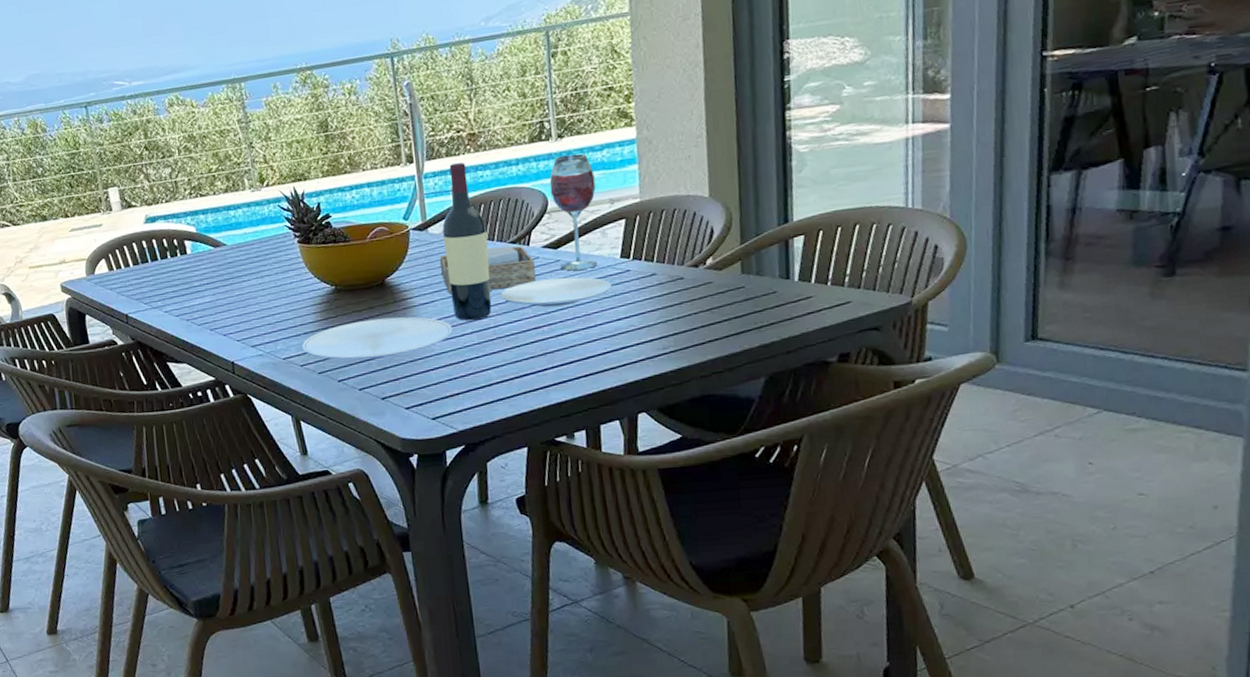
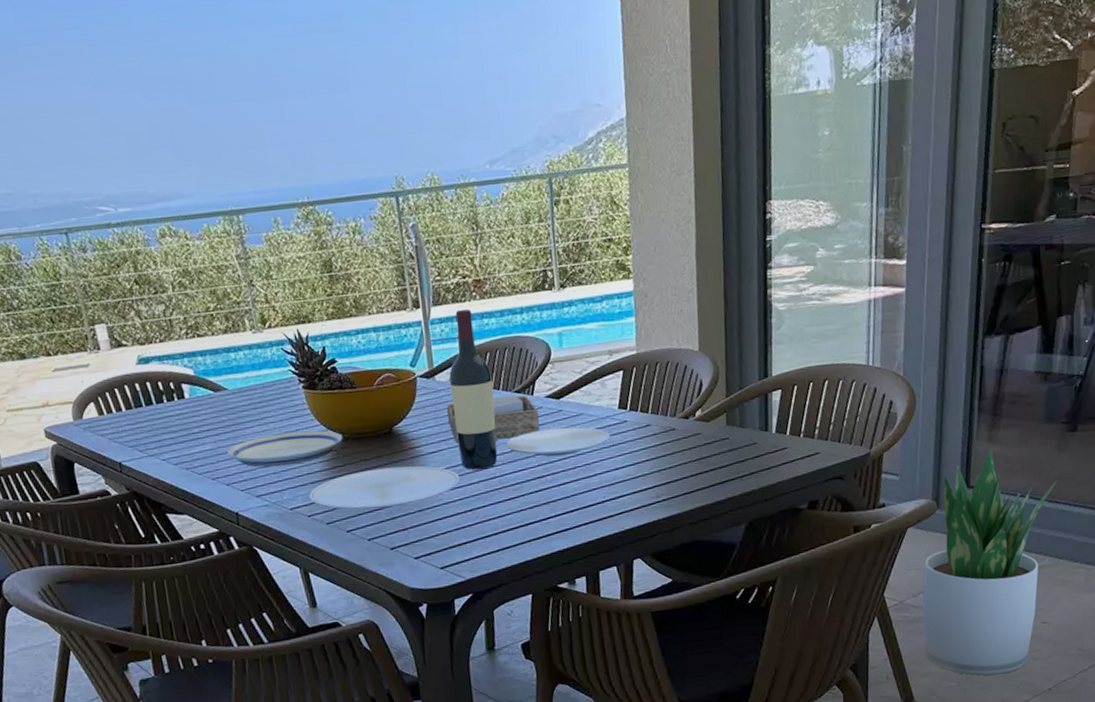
plate: none [225,282,336,319] -> present [228,430,343,468]
wineglass: present [549,153,597,271] -> none [552,304,597,421]
planter: none [982,295,1151,553] -> present [923,448,1057,676]

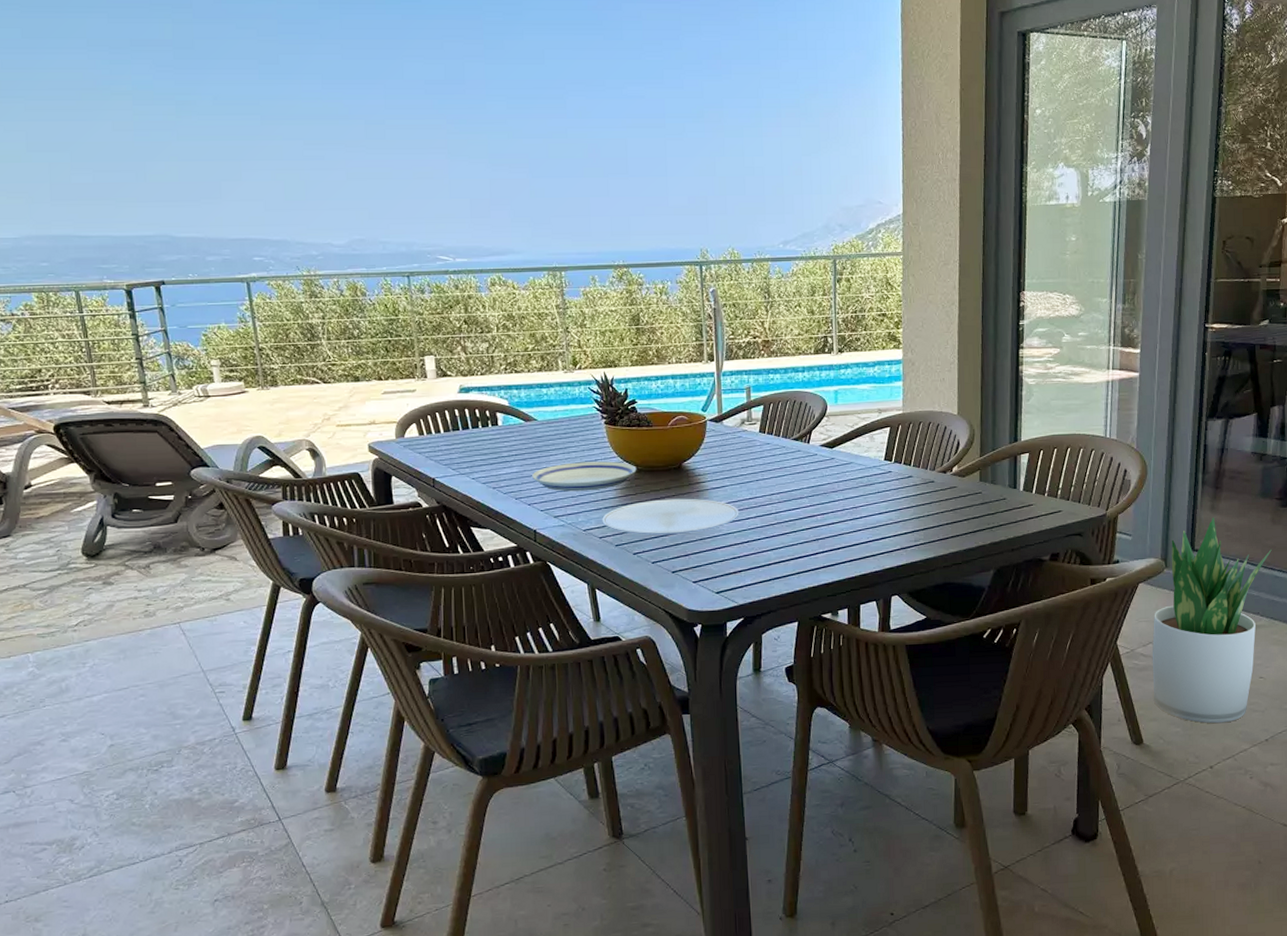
napkin holder: present [446,395,540,444] -> none [731,442,813,482]
wine bottle: present [449,308,498,470] -> none [736,364,775,505]
plate: present [506,427,610,457] -> none [783,473,876,499]

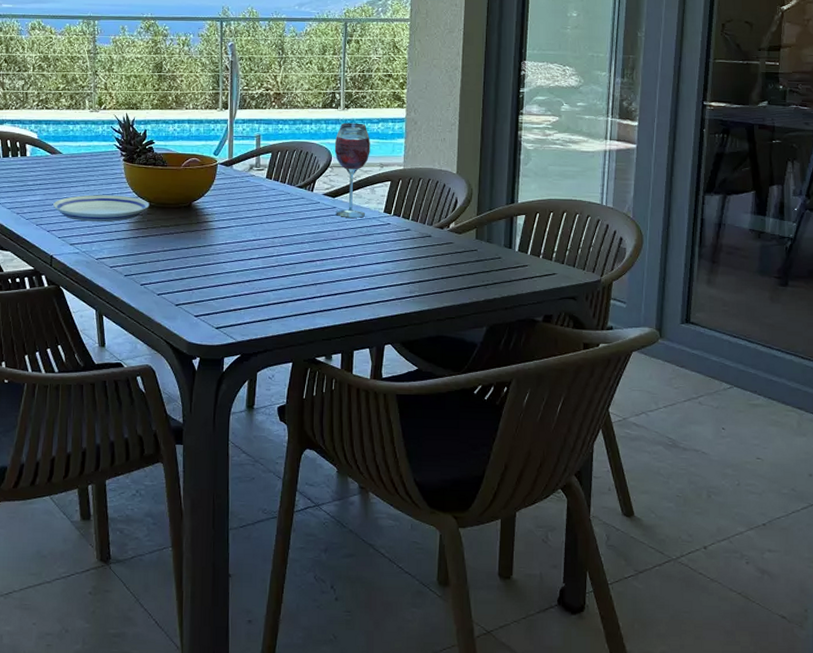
plate: present [602,498,739,536] -> none [114,235,243,270]
wineglass: none [829,367,867,468] -> present [334,122,370,218]
planter: present [1152,517,1272,724] -> none [644,291,770,503]

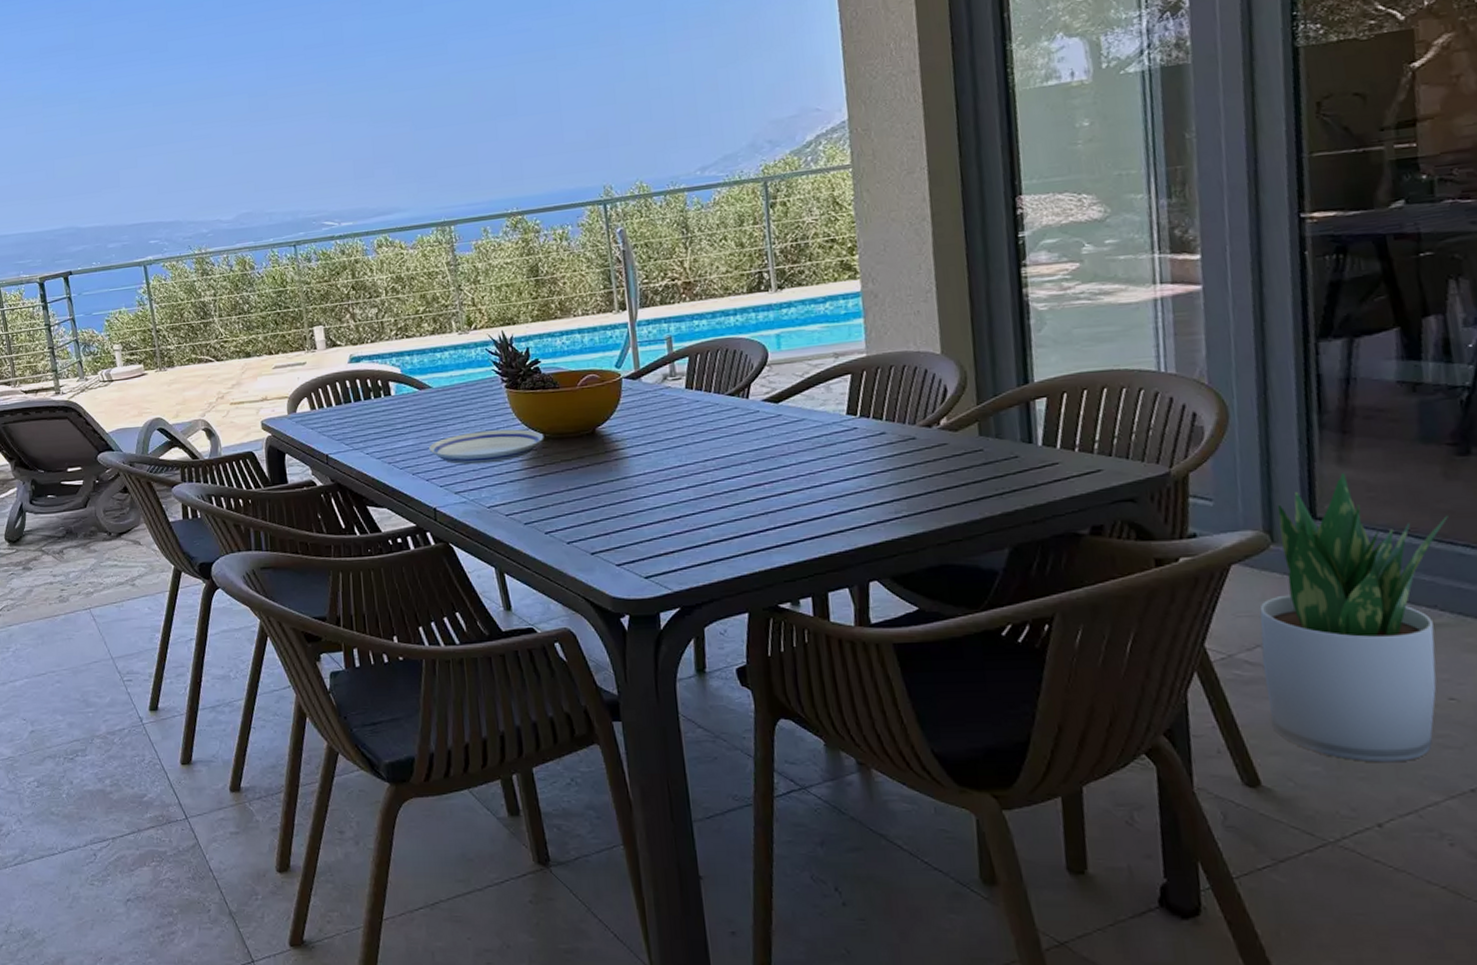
wineglass: present [334,122,370,218] -> none [769,305,822,427]
planter: none [644,291,770,503] -> present [1259,472,1448,763]

